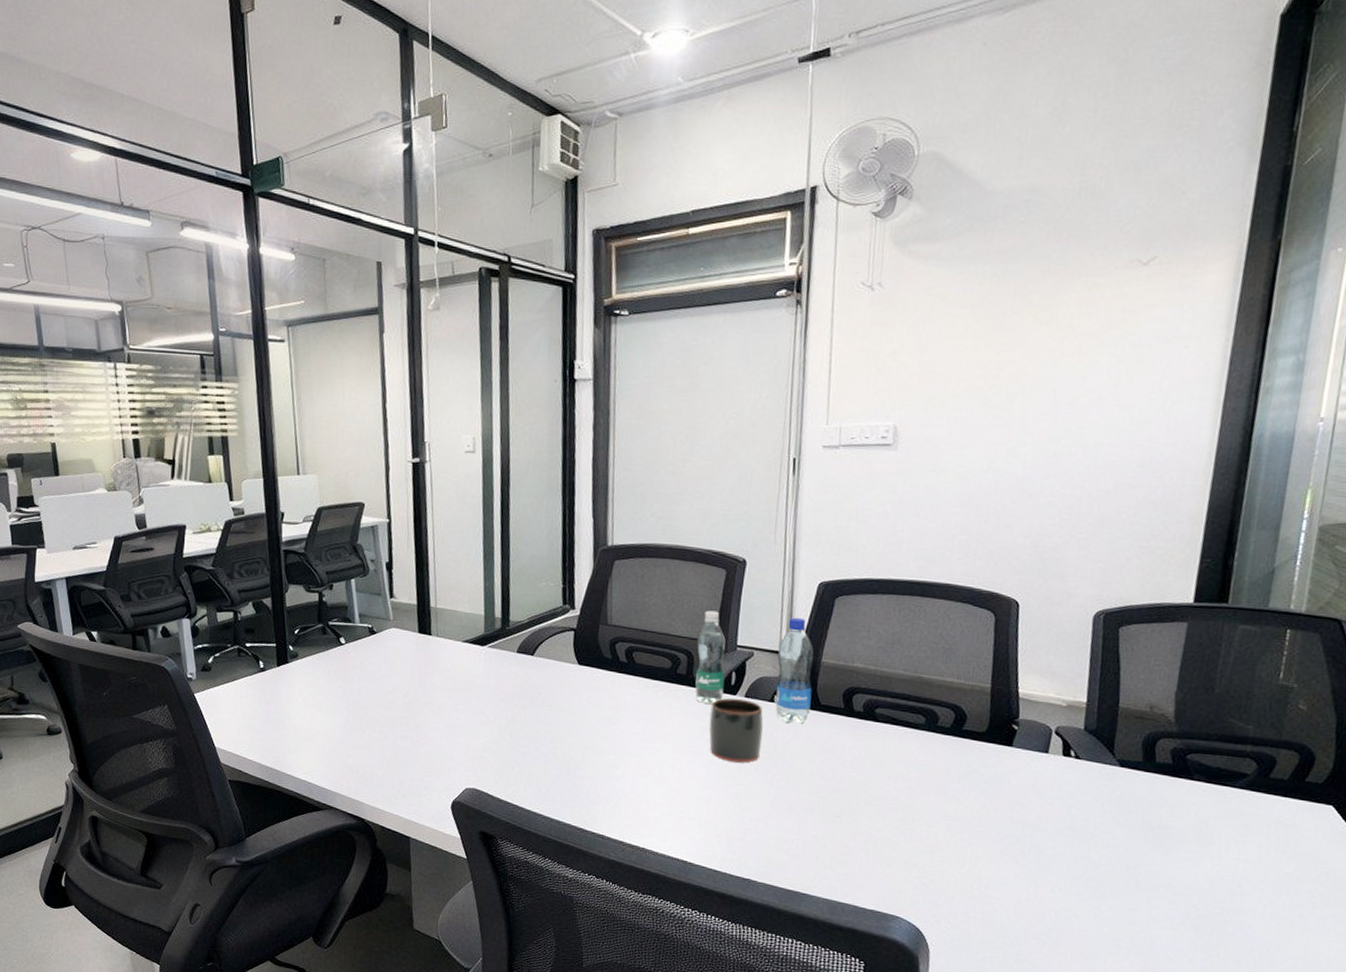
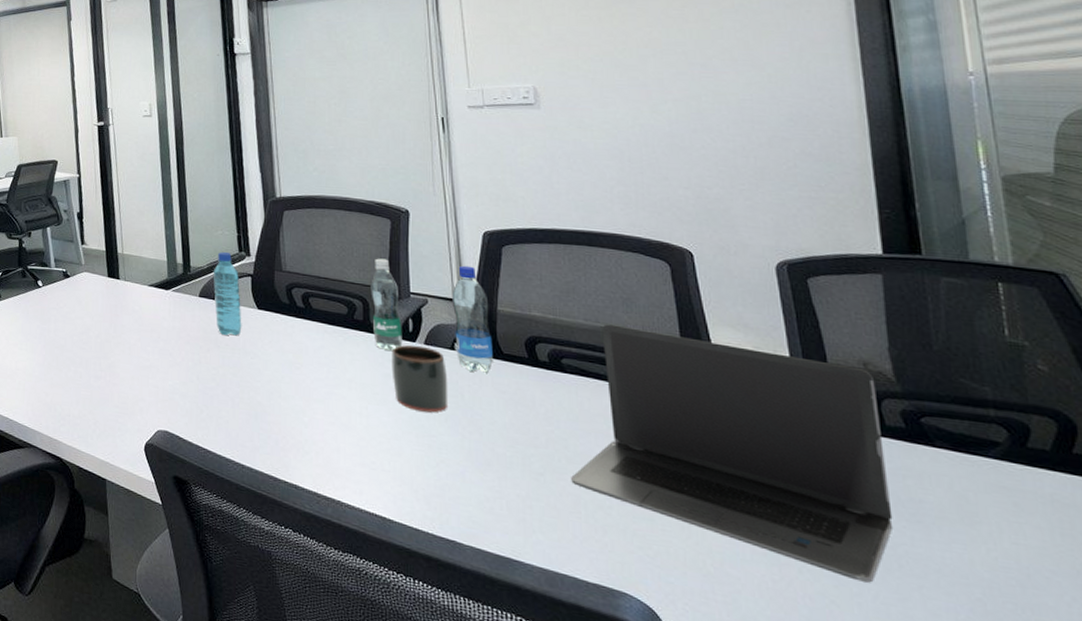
water bottle: none [533,604,561,692] -> present [213,251,242,336]
laptop computer: none [866,674,1156,897] -> present [571,324,894,583]

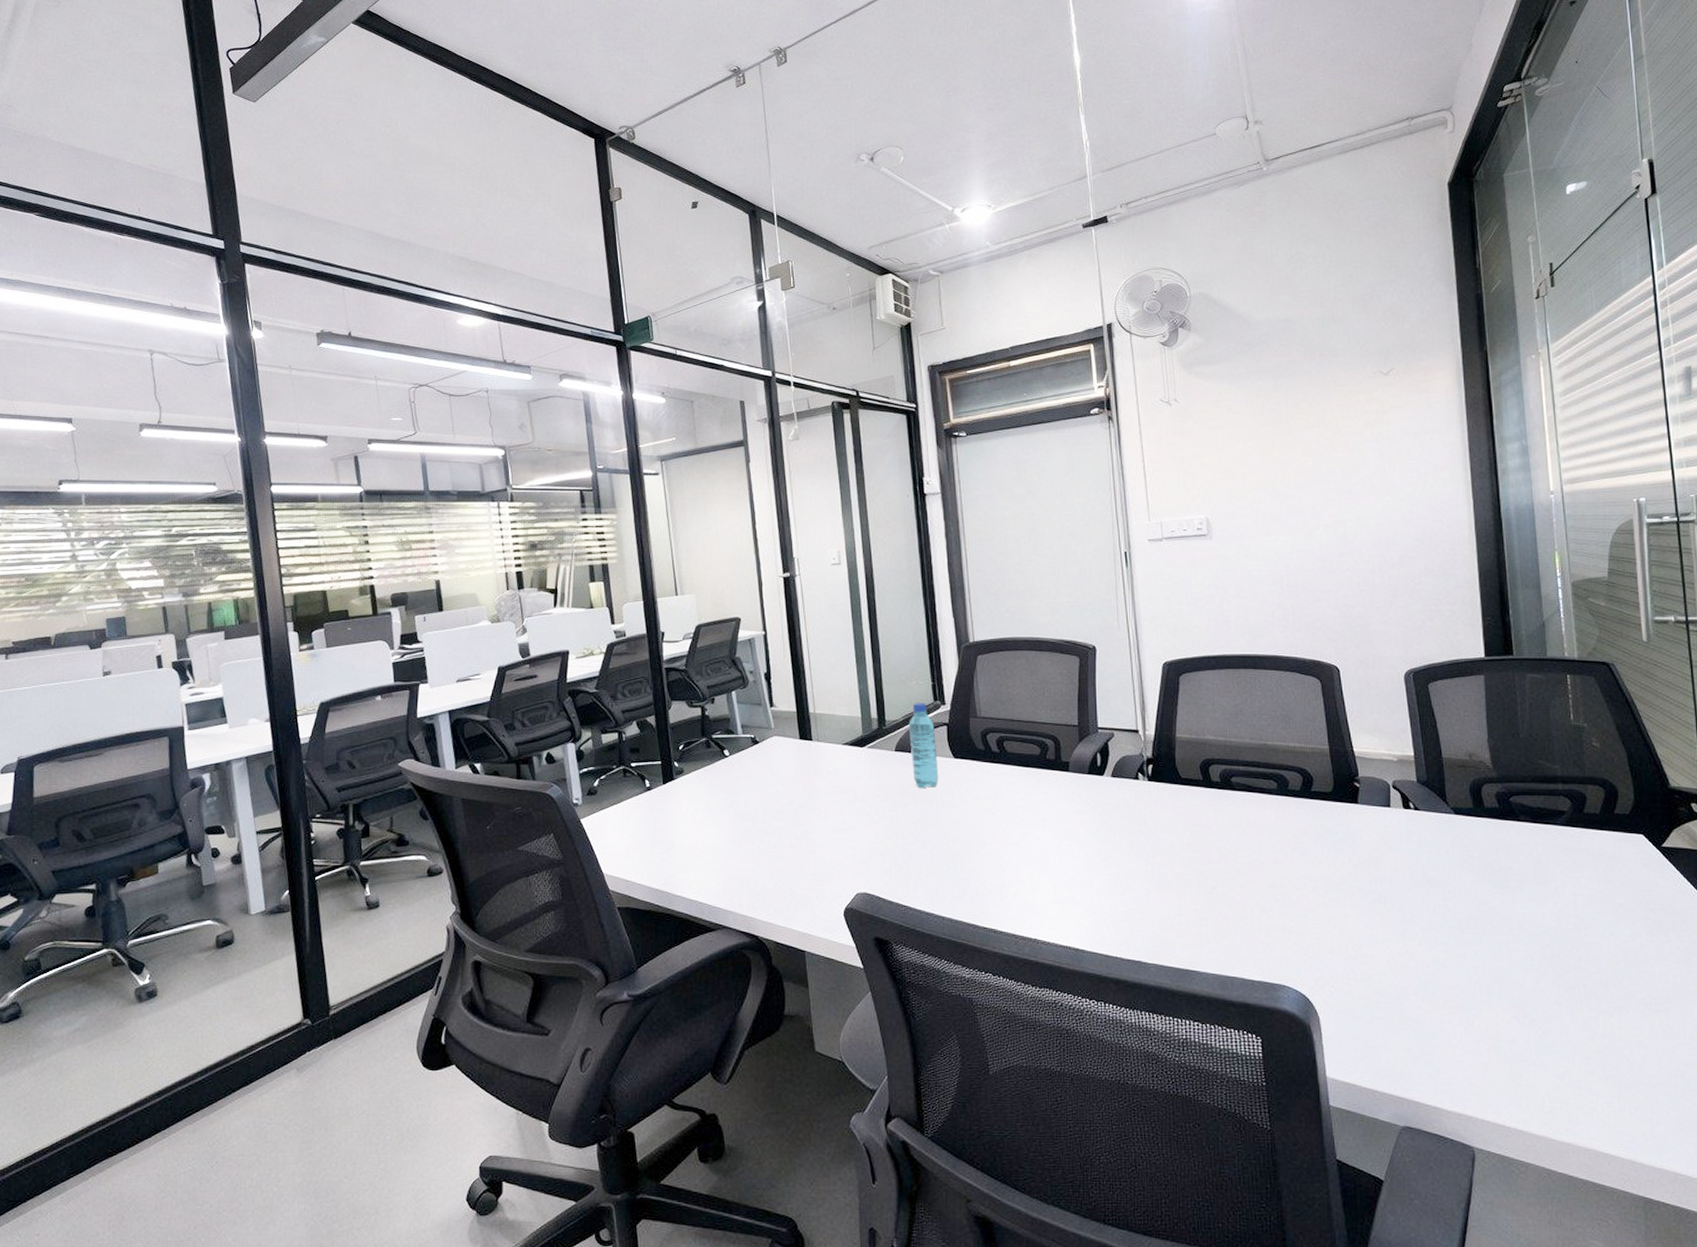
bottle: present [369,258,403,351] -> none [1060,696,1092,786]
mug: present [391,345,449,413] -> none [1081,778,1134,842]
bottle: present [451,265,493,373] -> none [1135,697,1172,800]
laptop computer: present [571,324,894,583] -> none [1239,741,1489,944]

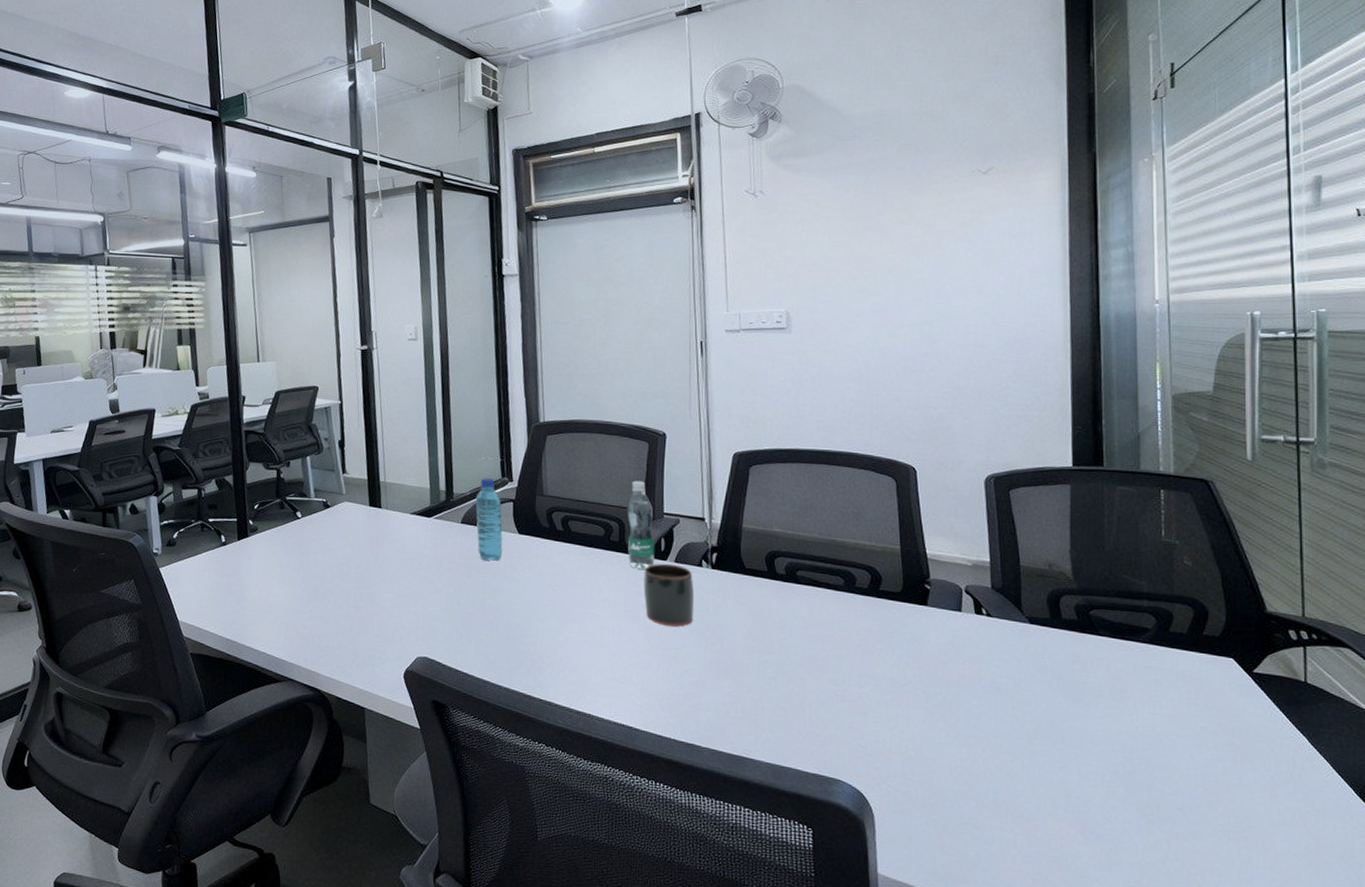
bottle: none [1060,696,1092,786] -> present [626,481,655,569]
mug: none [1081,778,1134,842] -> present [643,563,695,627]

